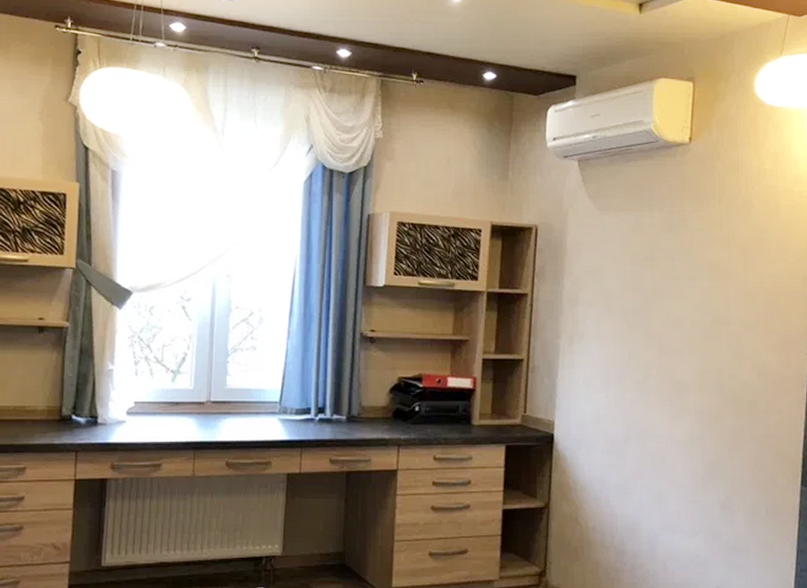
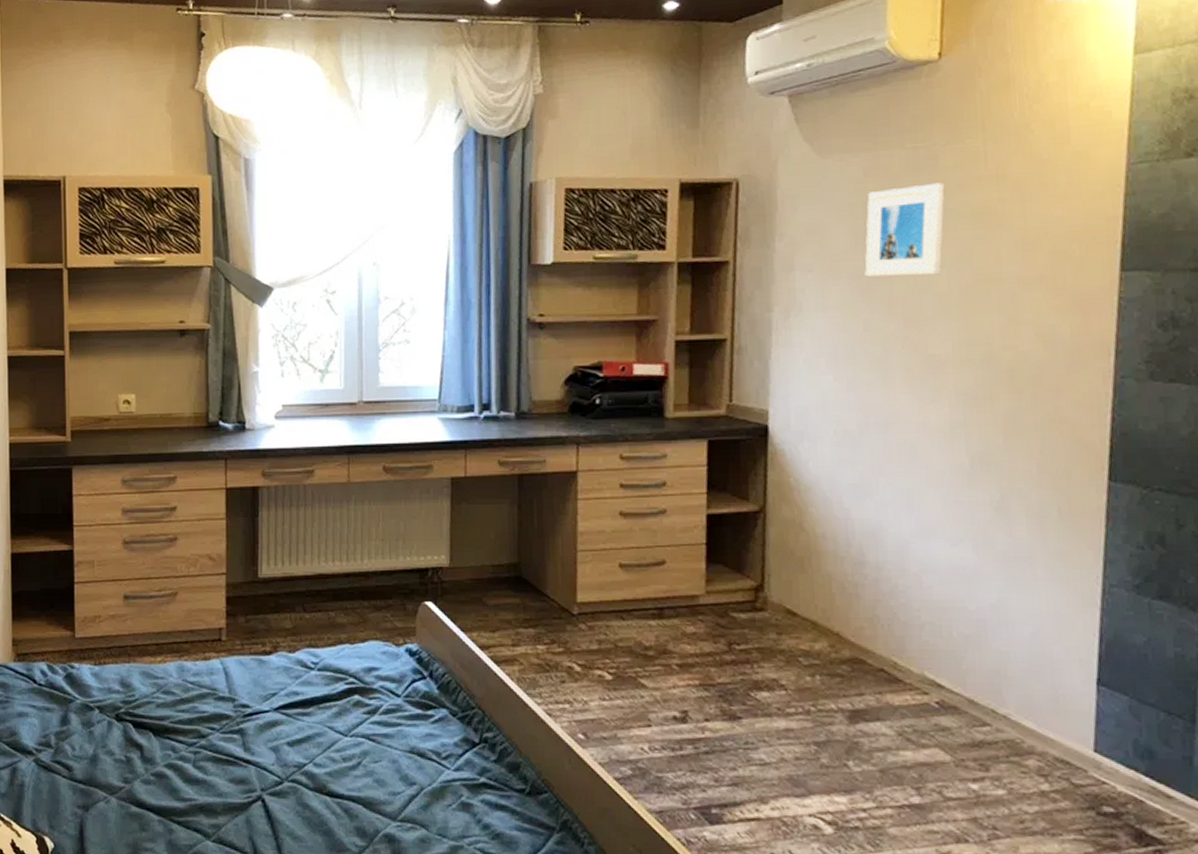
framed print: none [631,241,691,315] -> present [864,182,945,277]

